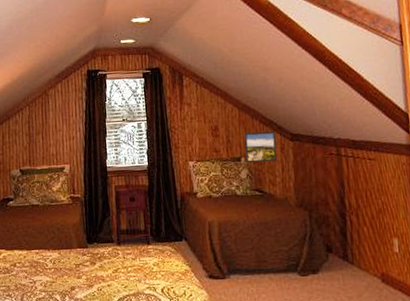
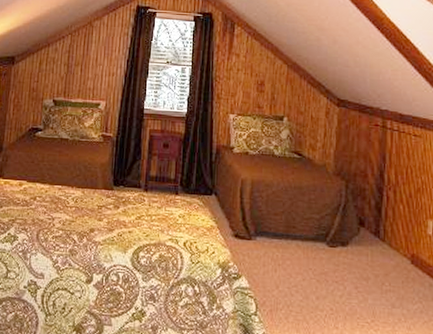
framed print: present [244,131,277,163] -> none [289,92,322,126]

